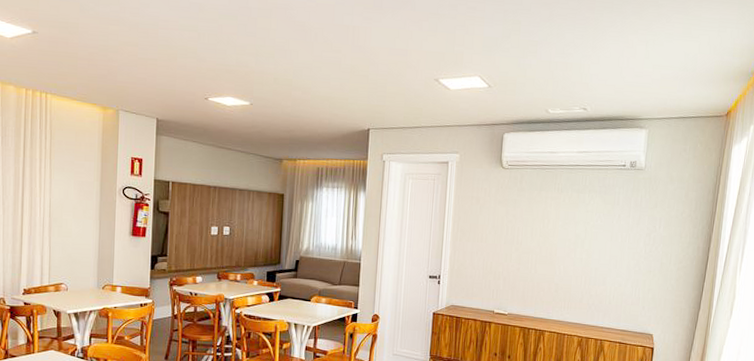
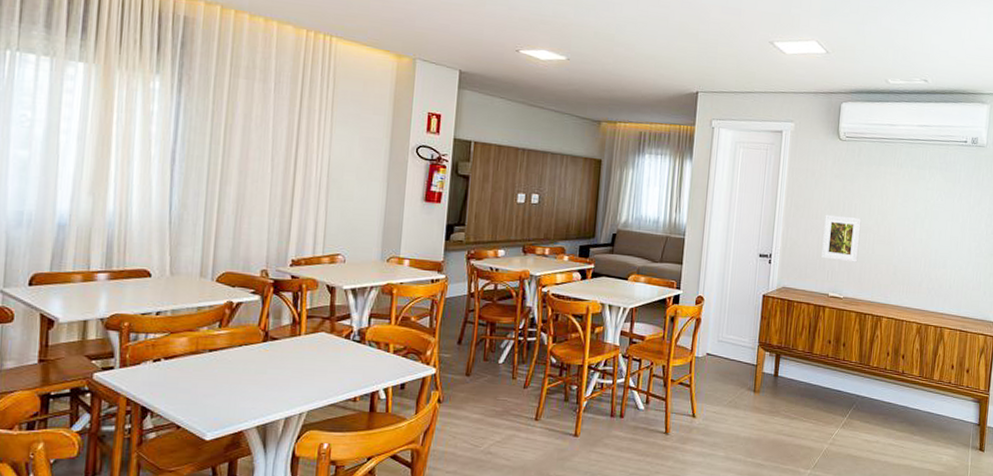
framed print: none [487,238,524,282] -> present [821,214,862,262]

